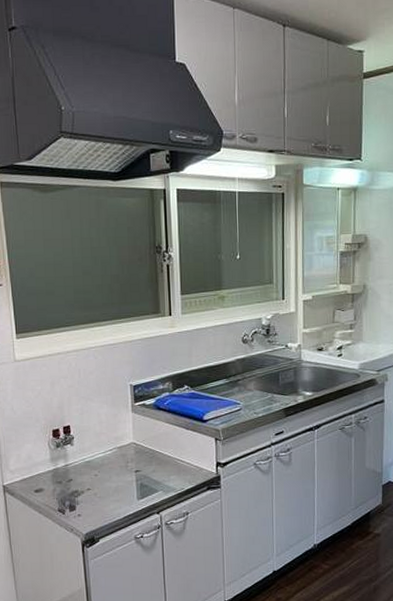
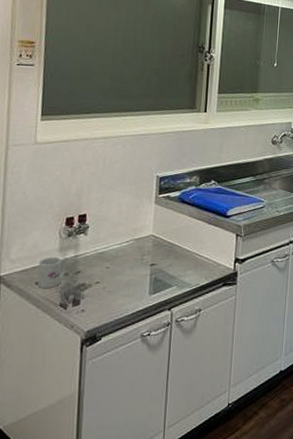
mug: none [34,466,60,495] -> present [37,257,67,288]

